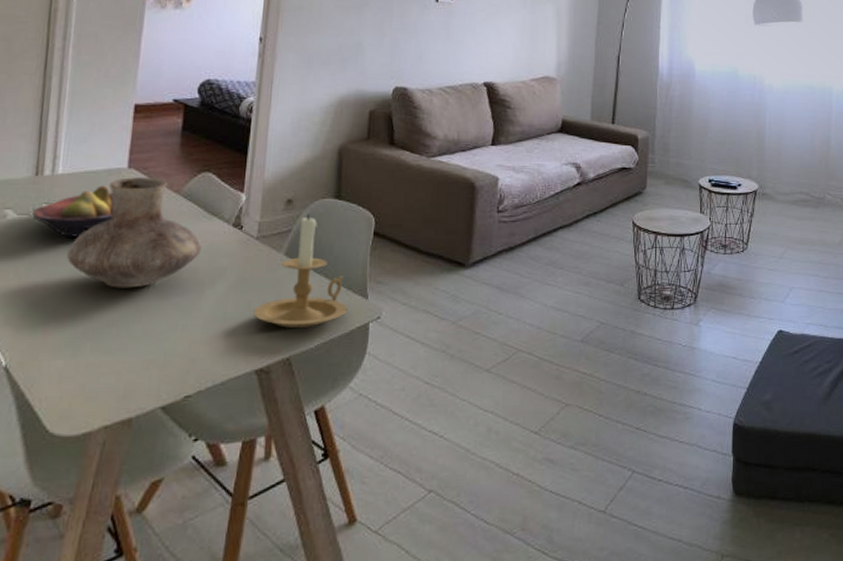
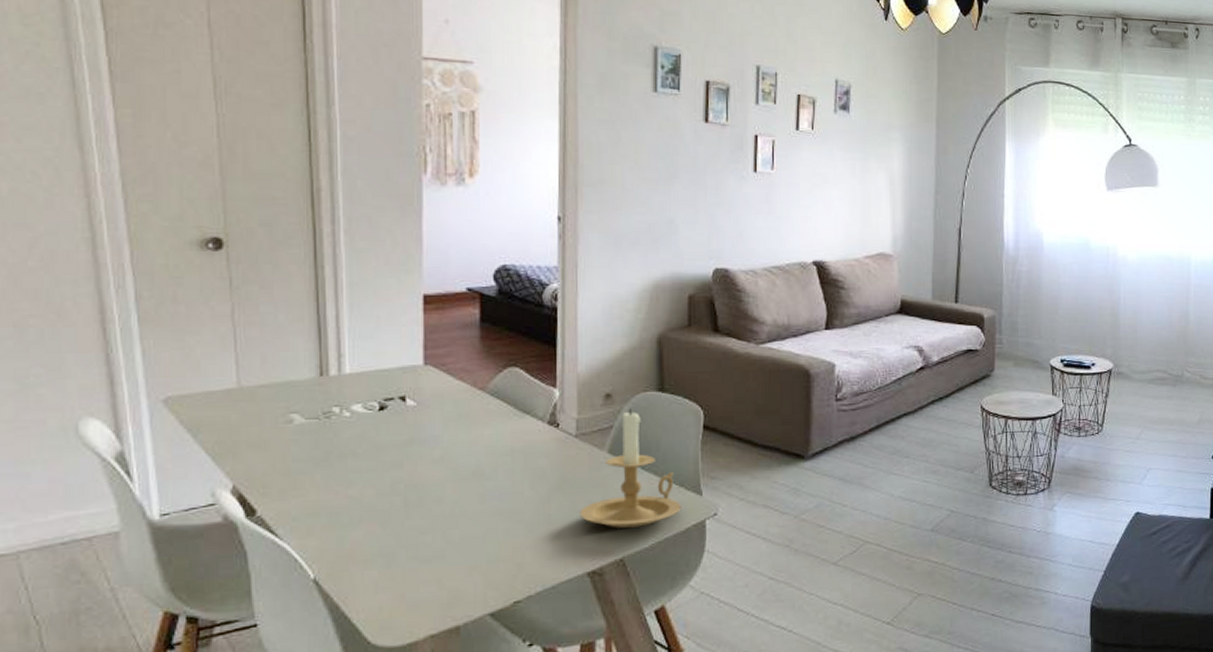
fruit bowl: present [32,185,114,237] -> none [322,384,413,441]
vase: present [67,177,202,288] -> none [367,374,516,494]

